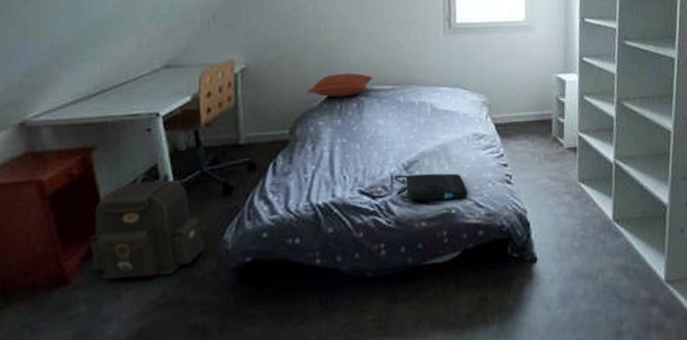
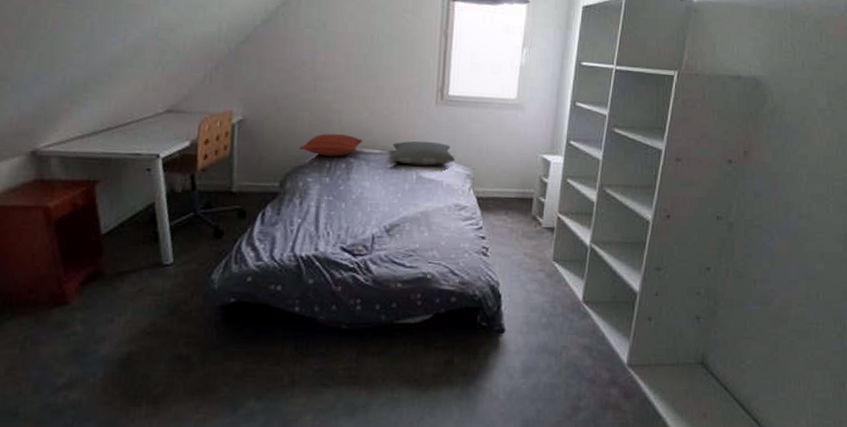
backpack: present [90,173,206,280] -> none [89,211,195,307]
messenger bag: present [394,173,468,201] -> none [375,236,444,264]
pillow: none [402,71,469,98] -> present [390,141,455,166]

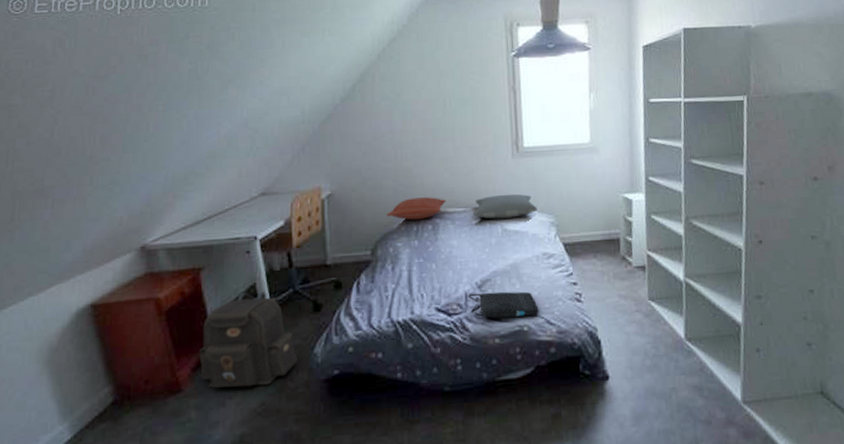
backpack: none [89,211,195,307] -> present [199,292,299,388]
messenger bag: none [375,236,444,264] -> present [468,291,539,318]

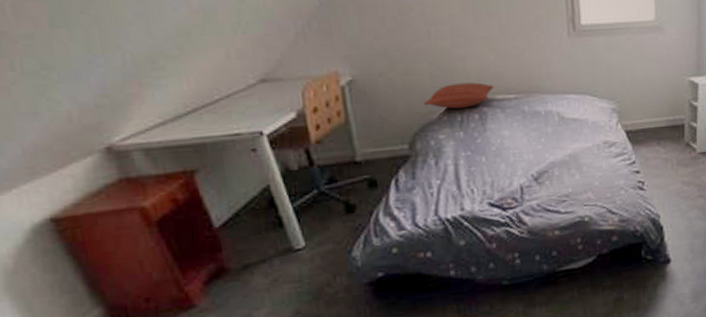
backpack: present [199,292,299,388] -> none [209,194,335,301]
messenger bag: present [468,291,539,318] -> none [524,182,600,211]
pillow: present [474,194,537,219] -> none [526,78,597,106]

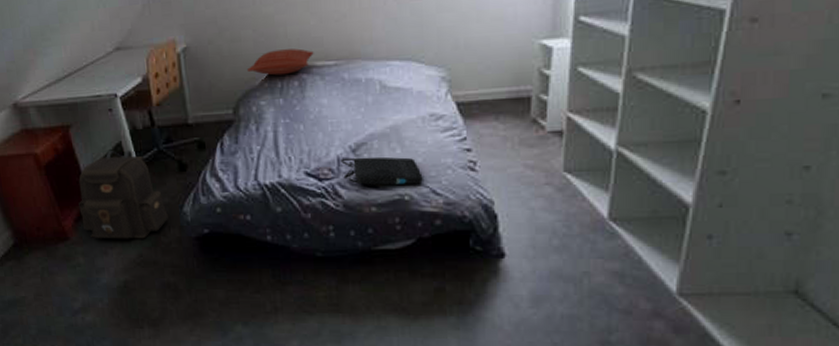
backpack: none [209,194,335,301] -> present [79,150,169,239]
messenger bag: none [524,182,600,211] -> present [341,156,423,185]

